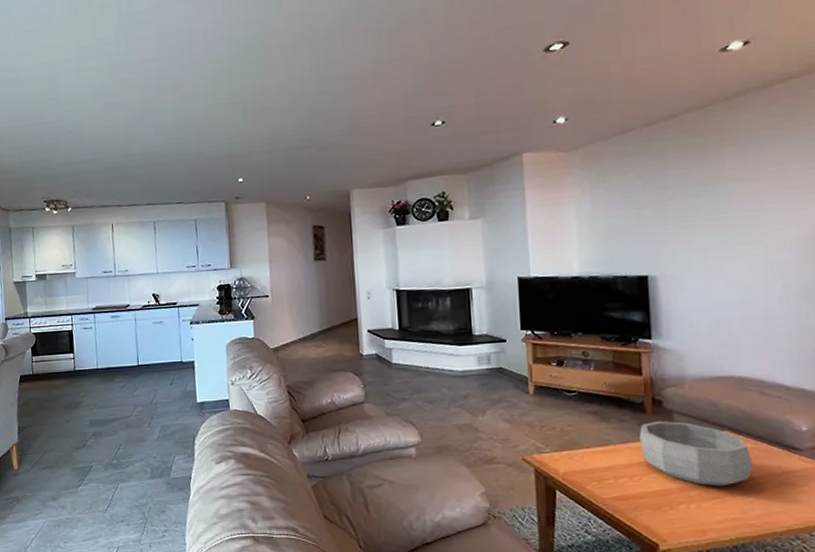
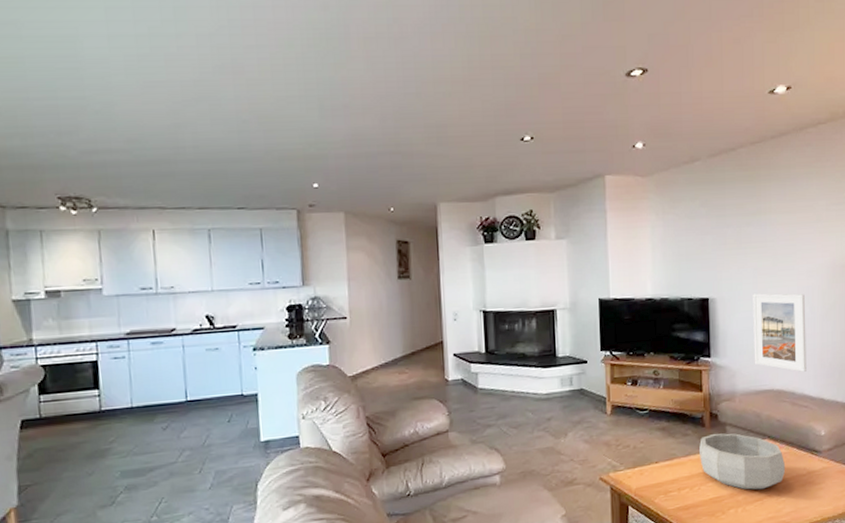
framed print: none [704,269,779,358] -> present [753,293,806,372]

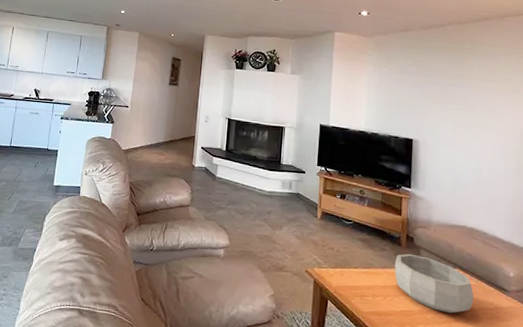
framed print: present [753,293,806,372] -> none [450,142,500,217]

